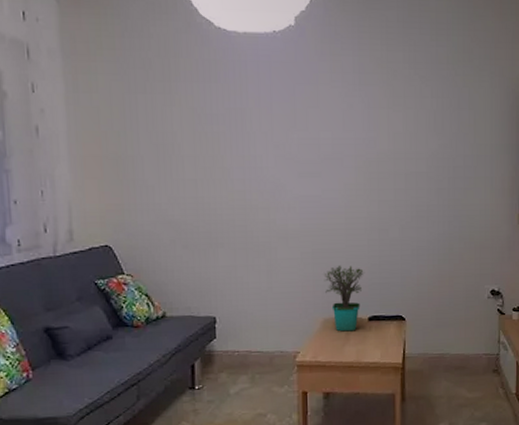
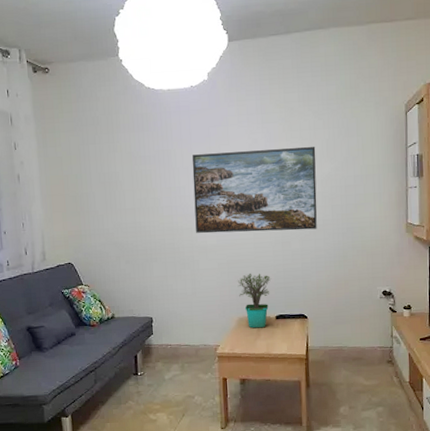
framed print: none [272,117,422,216] -> present [192,147,317,234]

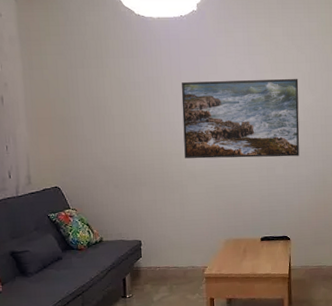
potted plant: present [237,273,272,329] -> none [224,197,257,250]

